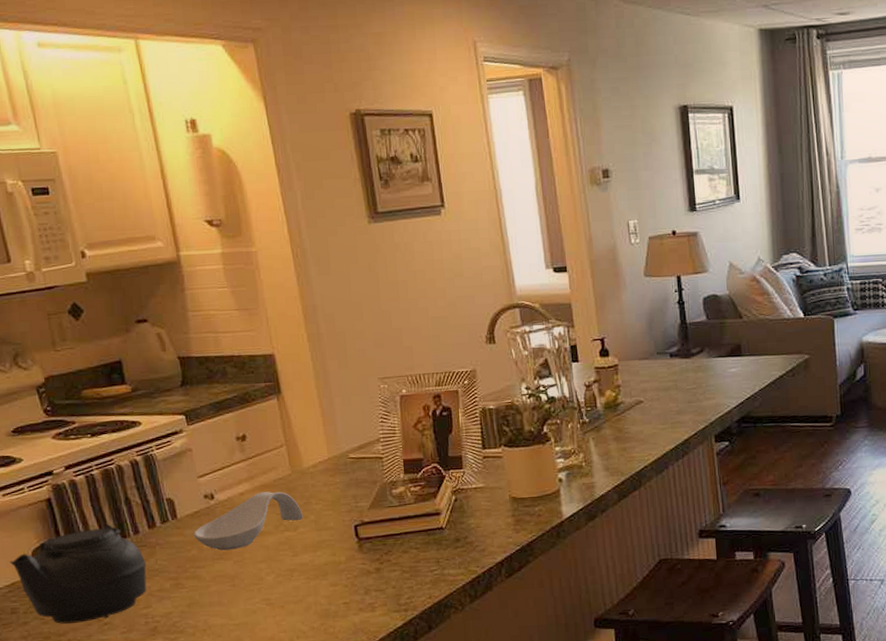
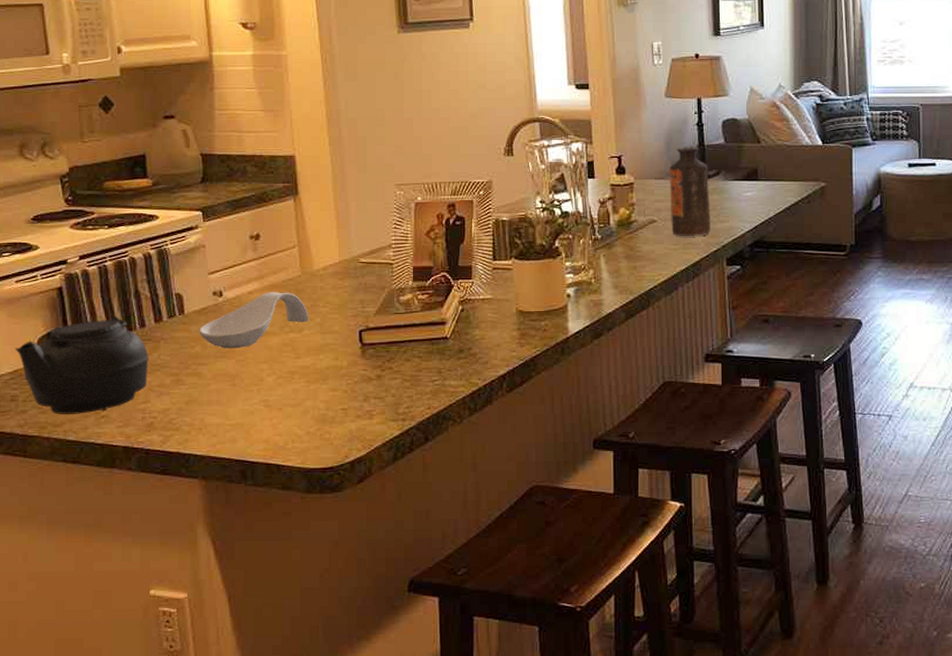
bottle: none [653,324,698,416] -> present [669,145,711,237]

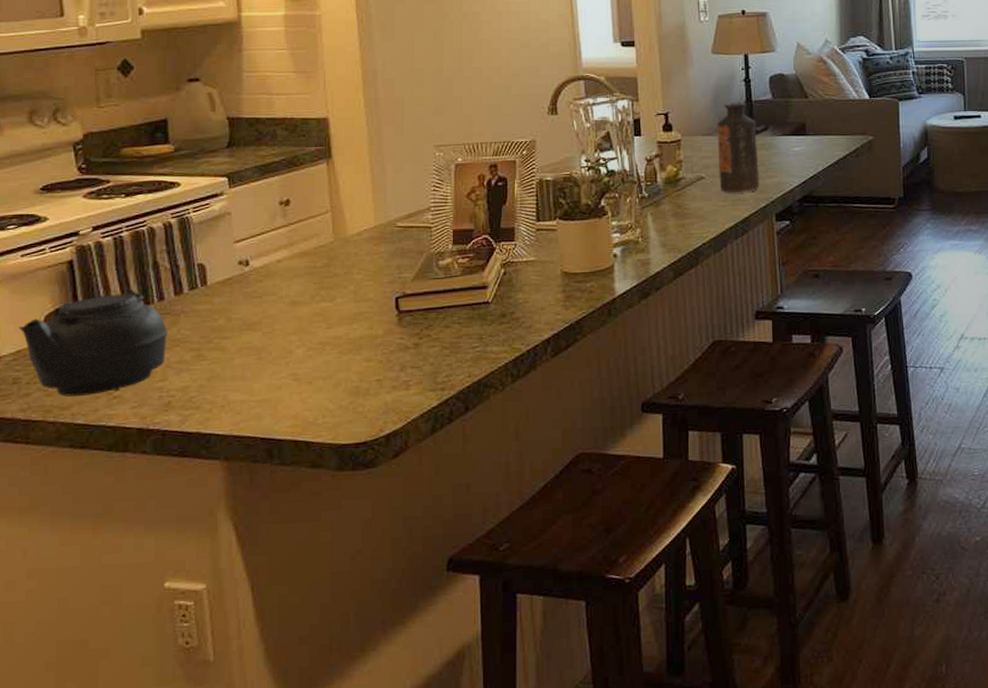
spoon rest: present [199,292,309,349] -> none [223,259,342,321]

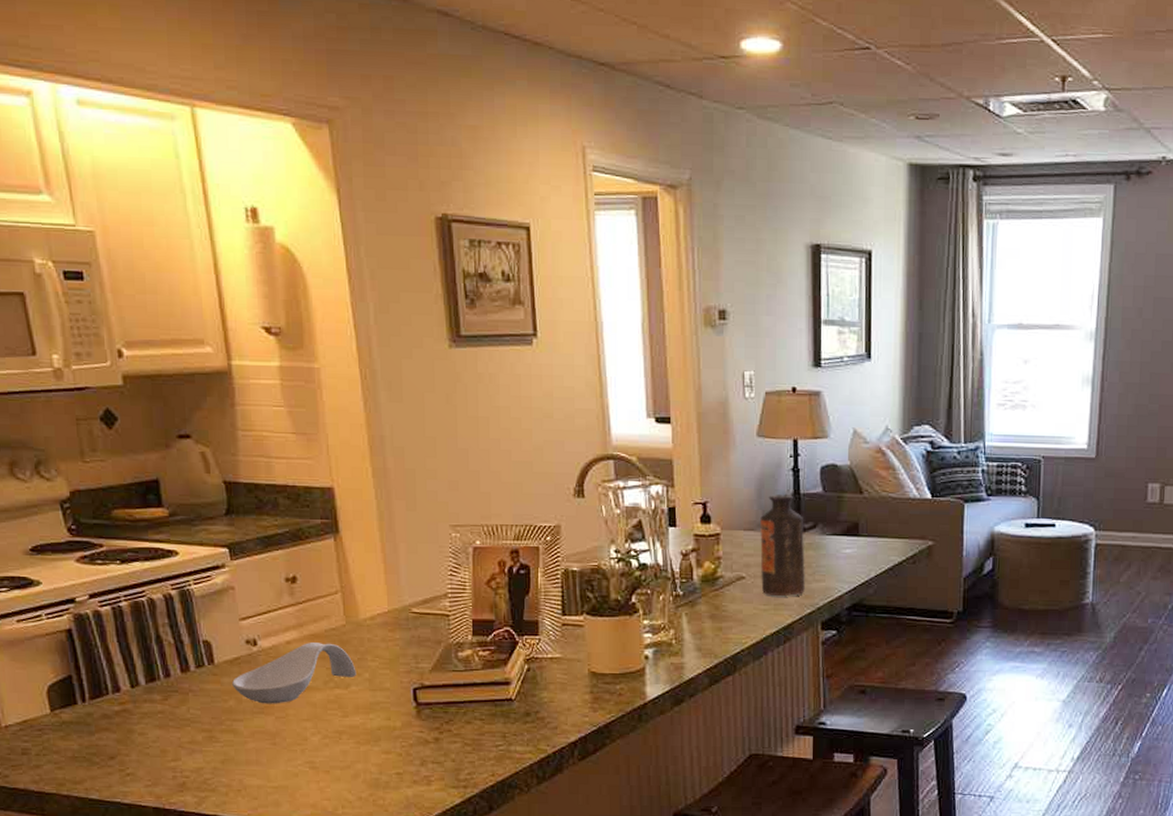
teapot: present [18,290,171,396] -> none [21,664,178,771]
spoon rest: none [223,259,342,321] -> present [232,642,357,704]

